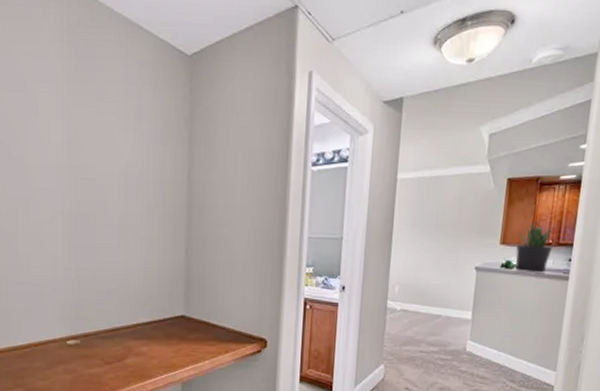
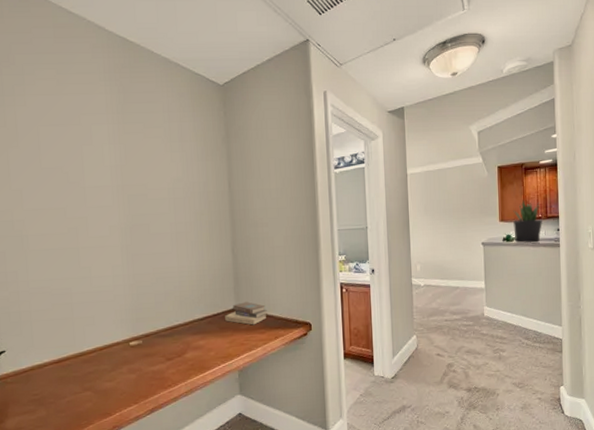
books: none [172,309,219,336] -> present [225,302,267,325]

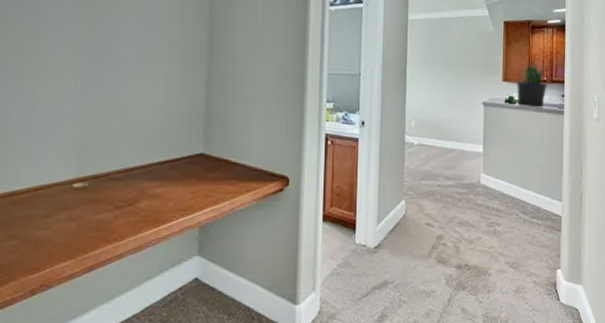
books: present [225,302,267,325] -> none [190,147,240,175]

